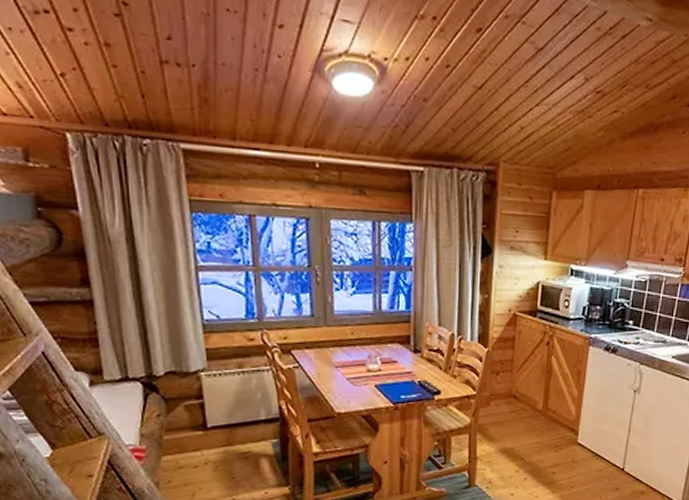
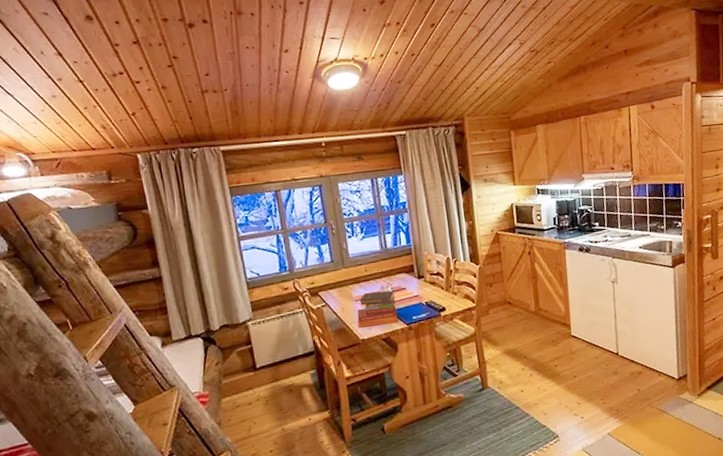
books: none [335,359,384,400] -> present [357,291,398,328]

